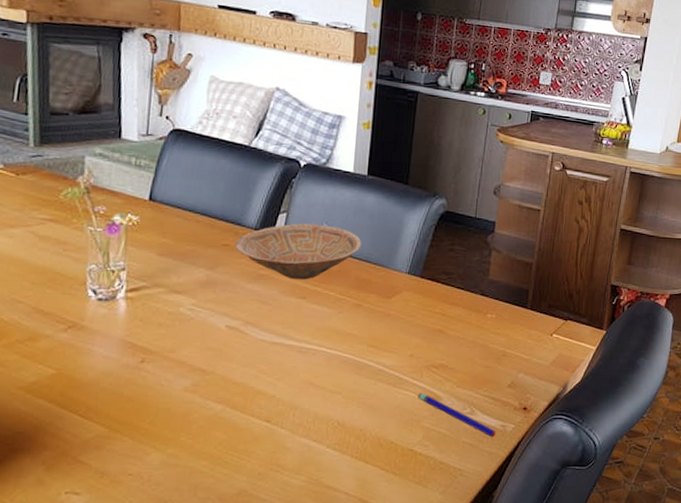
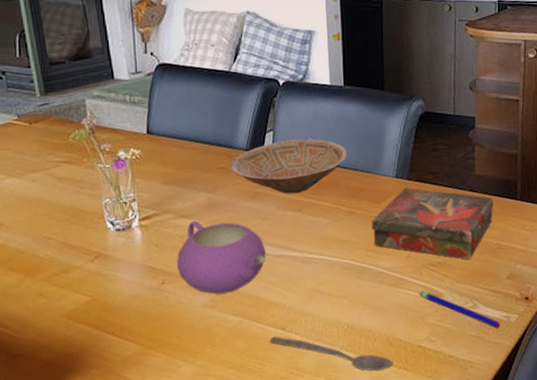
teapot: none [161,297,261,378] -> present [177,220,266,294]
spoon: none [251,428,381,473] -> present [269,336,394,371]
book: none [377,285,504,364] -> present [371,188,494,260]

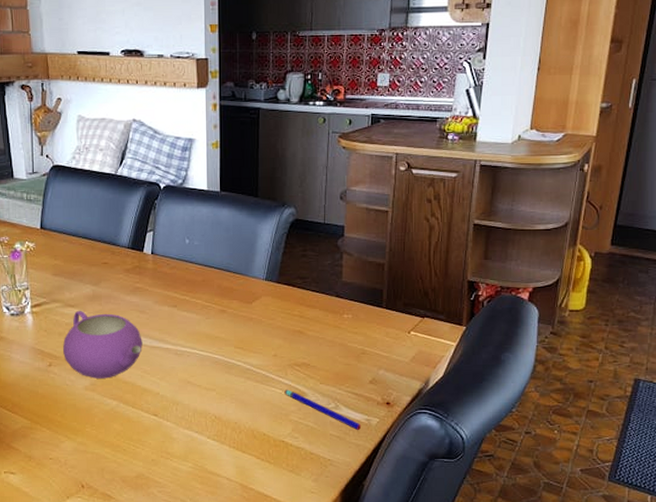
bowl: present [230,138,348,194] -> none [113,240,221,290]
spoon: present [269,336,394,371] -> none [143,421,257,462]
book: present [371,188,494,260] -> none [241,290,360,362]

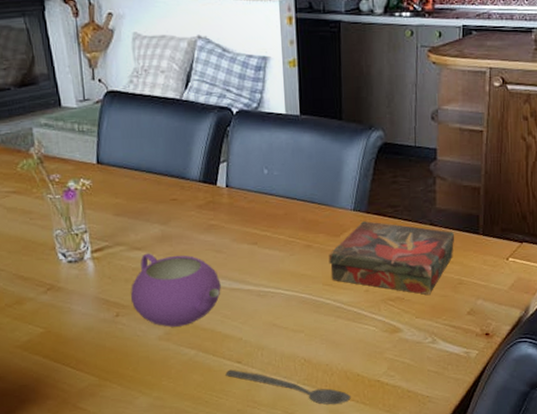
spoon: none [143,421,257,462] -> present [225,369,351,405]
book: none [241,290,360,362] -> present [328,221,455,295]
pen: present [284,389,362,430] -> none [378,326,460,364]

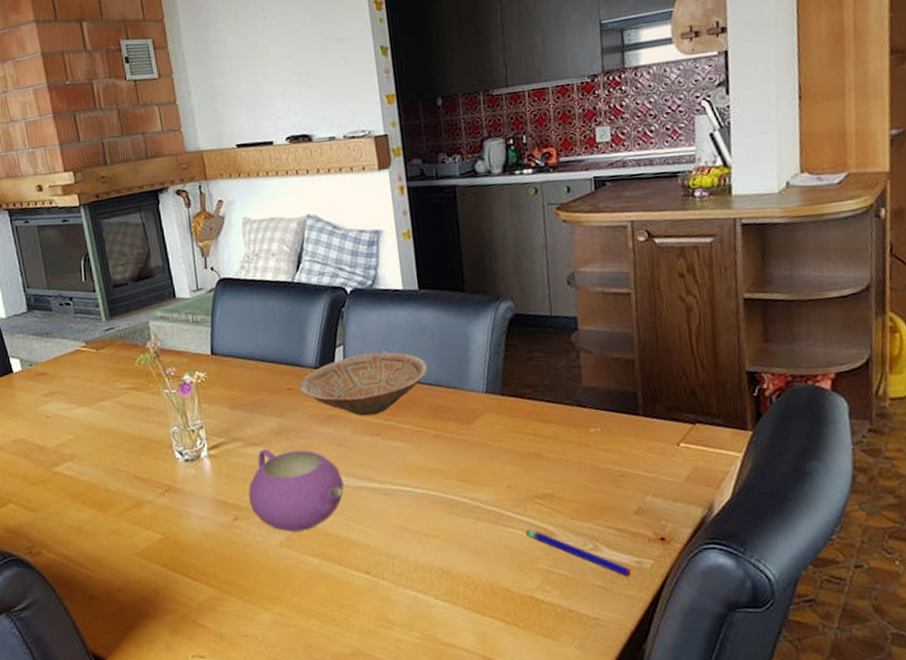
bowl: none [183,170,304,227] -> present [299,352,428,416]
spoon: present [225,369,351,405] -> none [353,581,500,627]
book: present [328,221,455,295] -> none [461,404,610,490]
pen: none [378,326,460,364] -> present [526,529,632,577]

